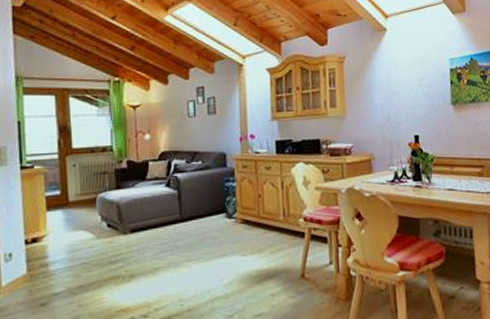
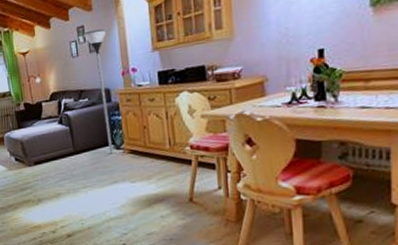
floor lamp: none [203,92,227,223] -> present [84,28,113,154]

